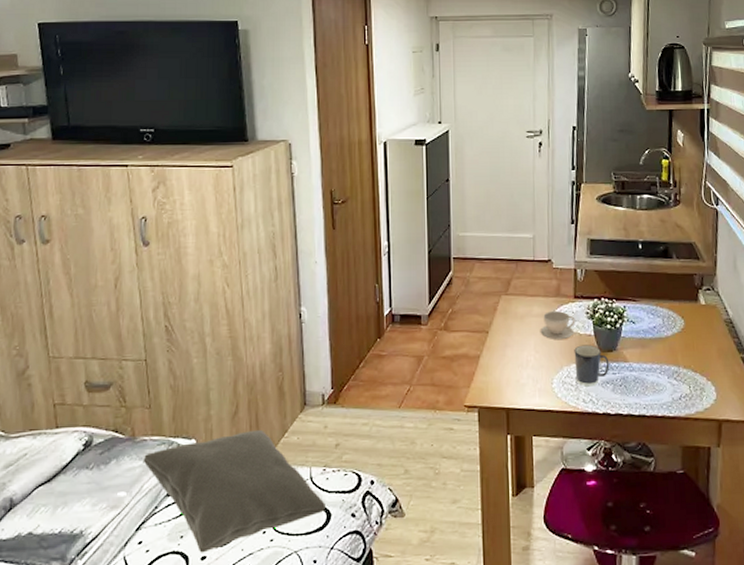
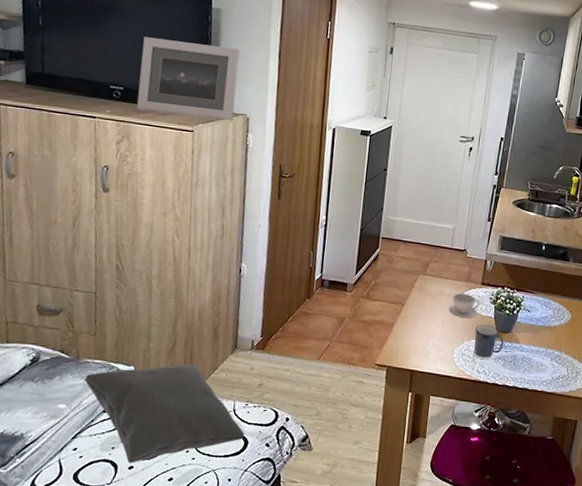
picture frame: none [169,70,275,151] -> present [137,37,240,121]

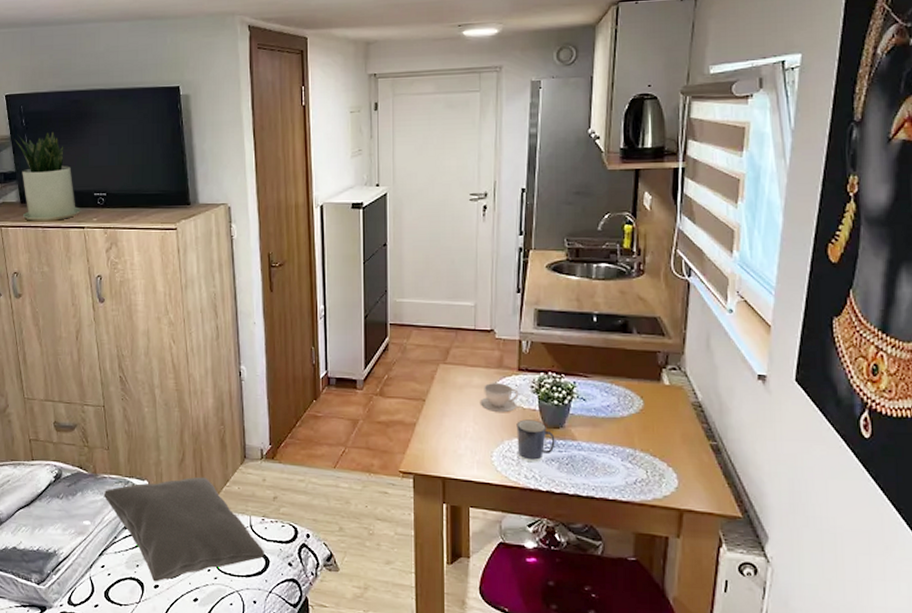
planter: none [26,14,95,107] -> present [14,131,82,221]
picture frame: present [137,37,240,121] -> none [119,134,215,214]

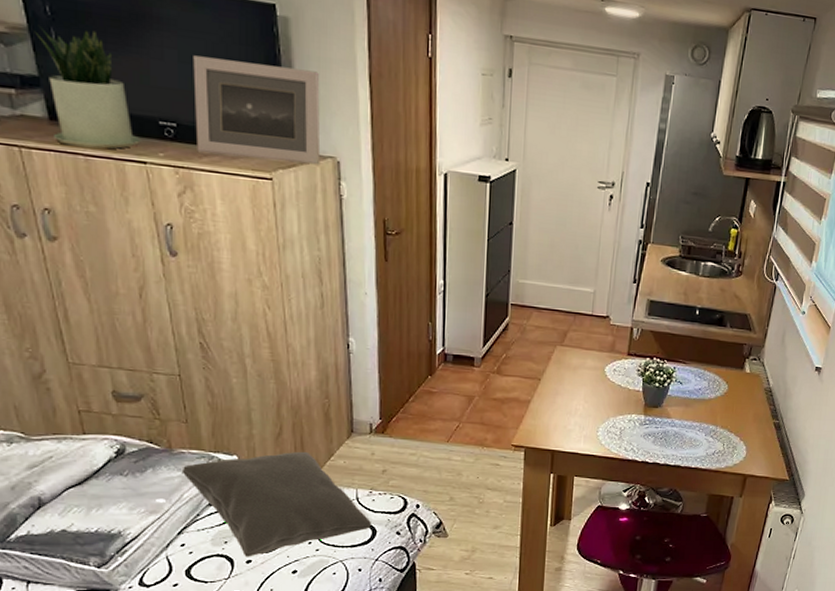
picture frame: none [119,134,215,214] -> present [193,55,321,166]
teacup: present [480,383,519,413] -> none [591,365,626,393]
mug: present [516,419,555,463] -> none [620,399,654,437]

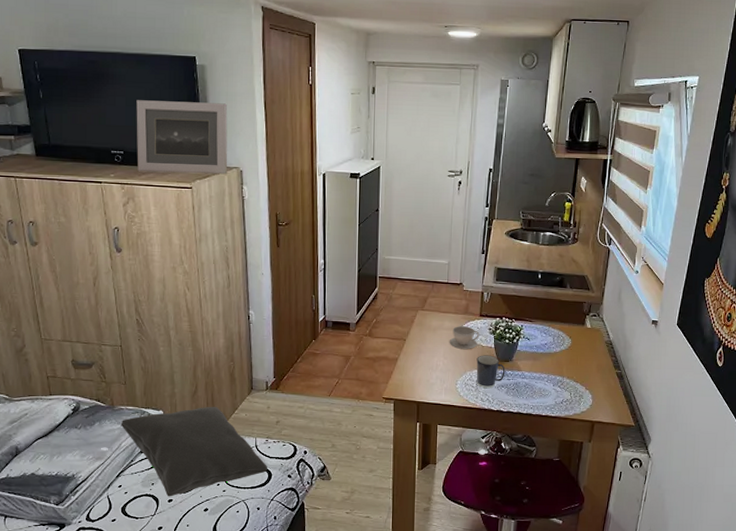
planter: present [34,25,142,150] -> none [29,89,99,175]
teacup: none [591,365,626,393] -> present [449,326,480,350]
mug: none [620,399,654,437] -> present [476,355,505,389]

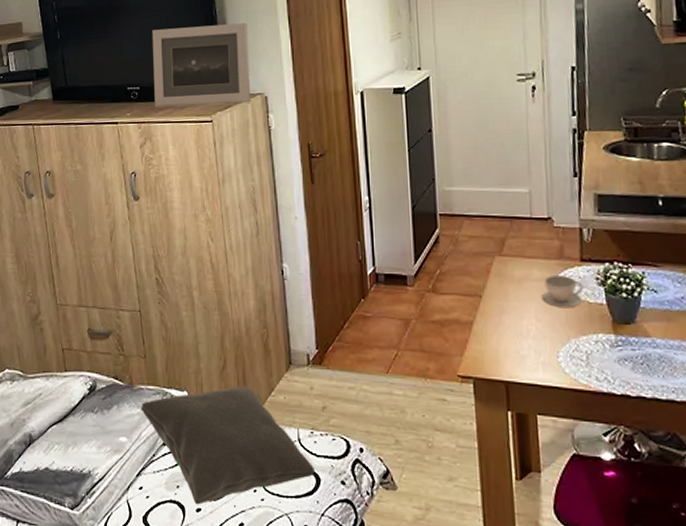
mug: present [476,355,505,389] -> none [583,315,627,363]

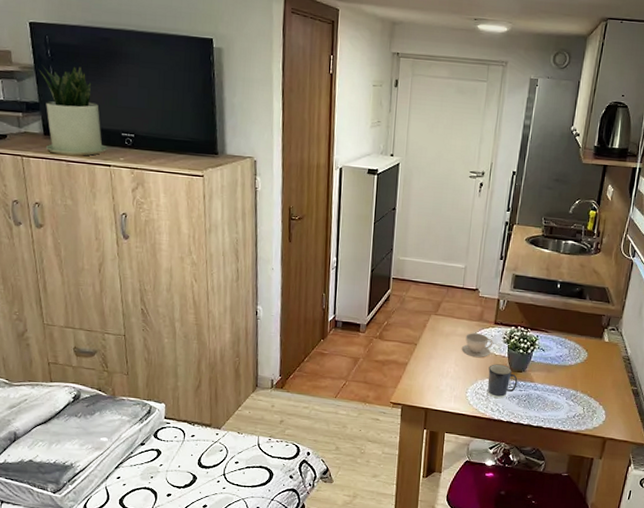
planter: none [47,26,115,118] -> present [38,64,109,156]
cushion: present [140,386,314,505] -> none [121,401,269,491]
picture frame: present [152,23,251,108] -> none [148,81,244,164]
mug: none [583,315,627,363] -> present [487,364,518,399]

